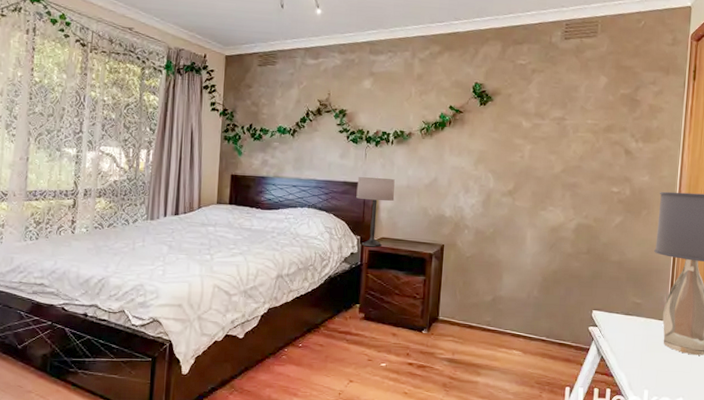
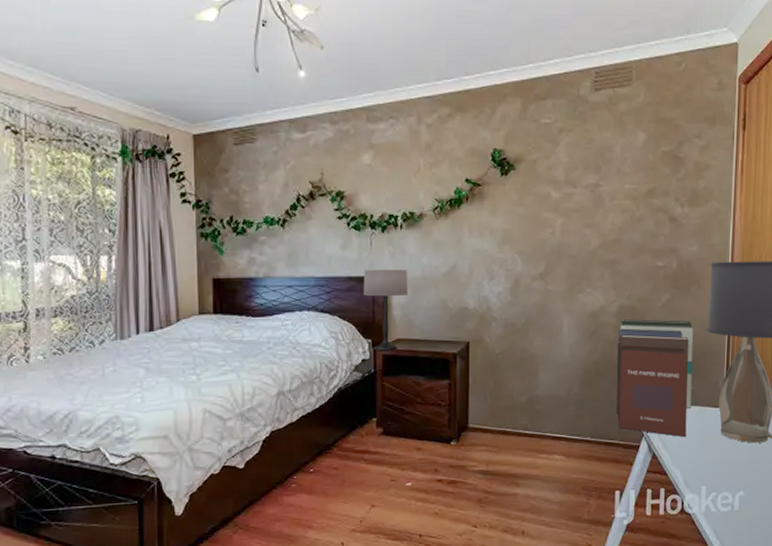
books: none [570,236,643,345] -> present [616,319,694,438]

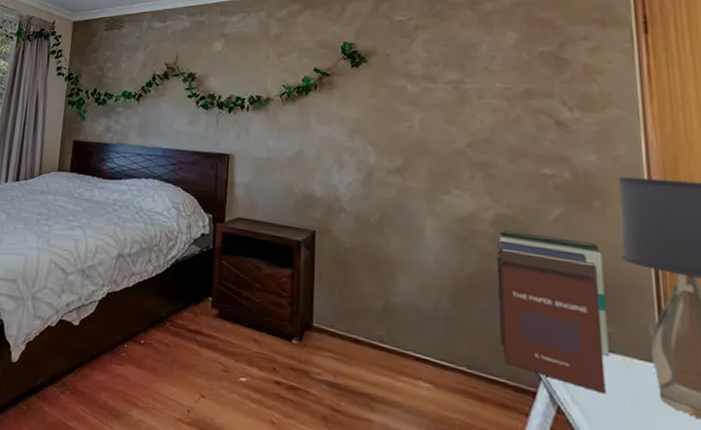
table lamp: present [363,269,409,351] -> none [207,146,252,230]

